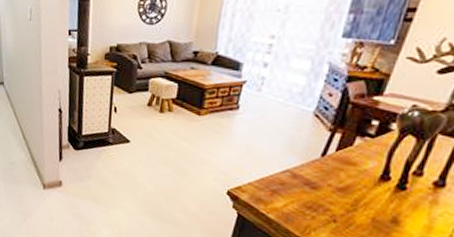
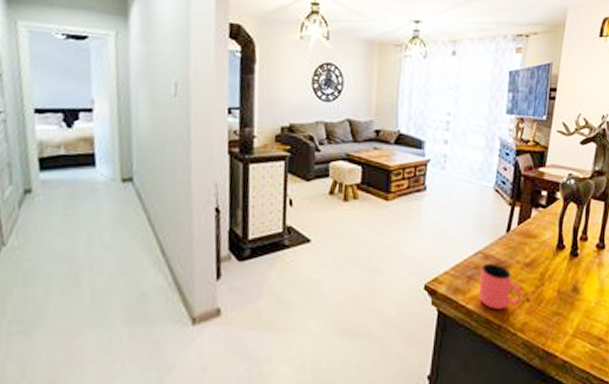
cup: none [280,181,330,224] -> present [479,262,523,309]

